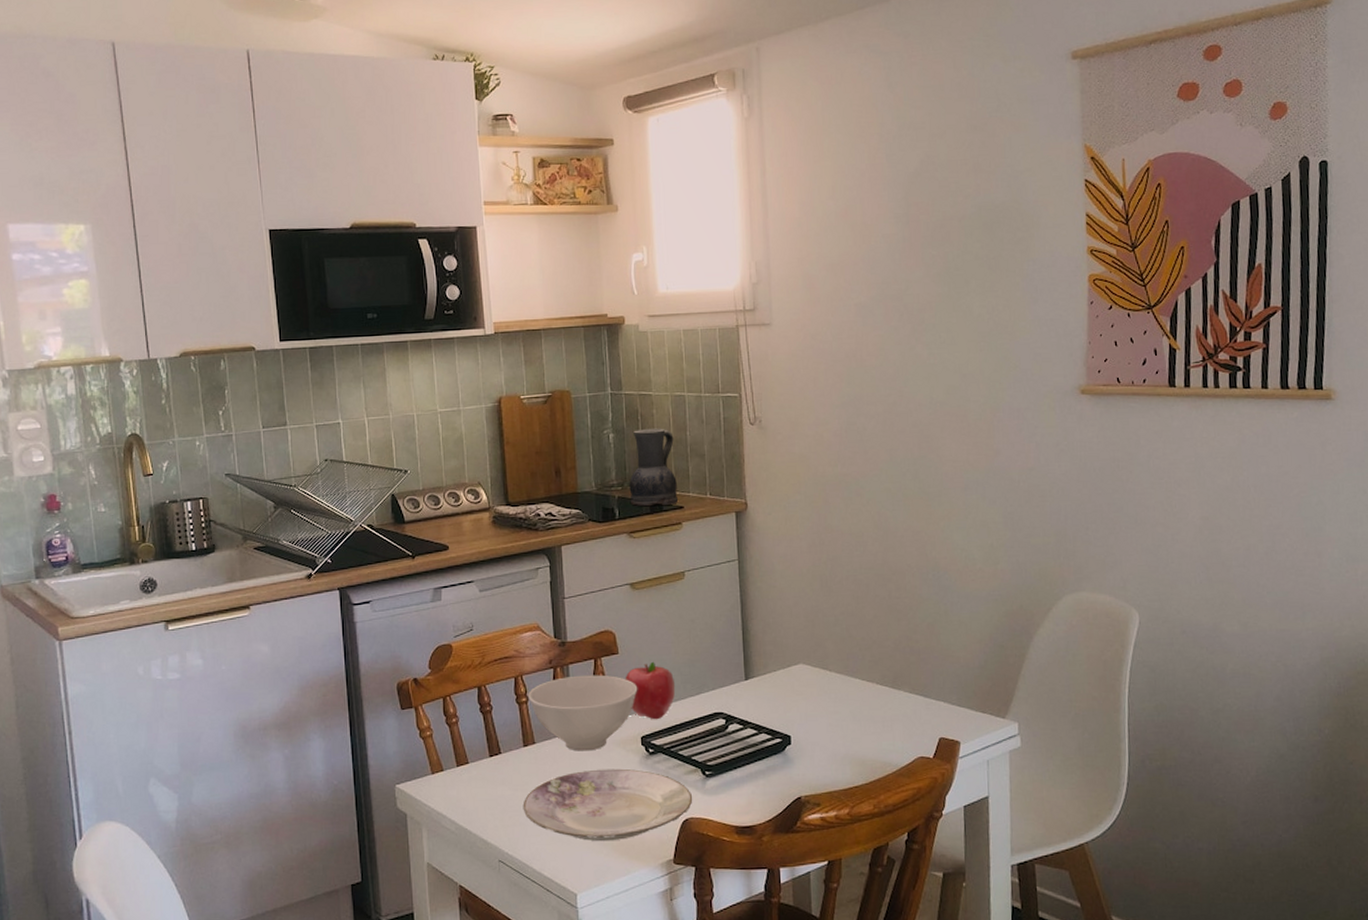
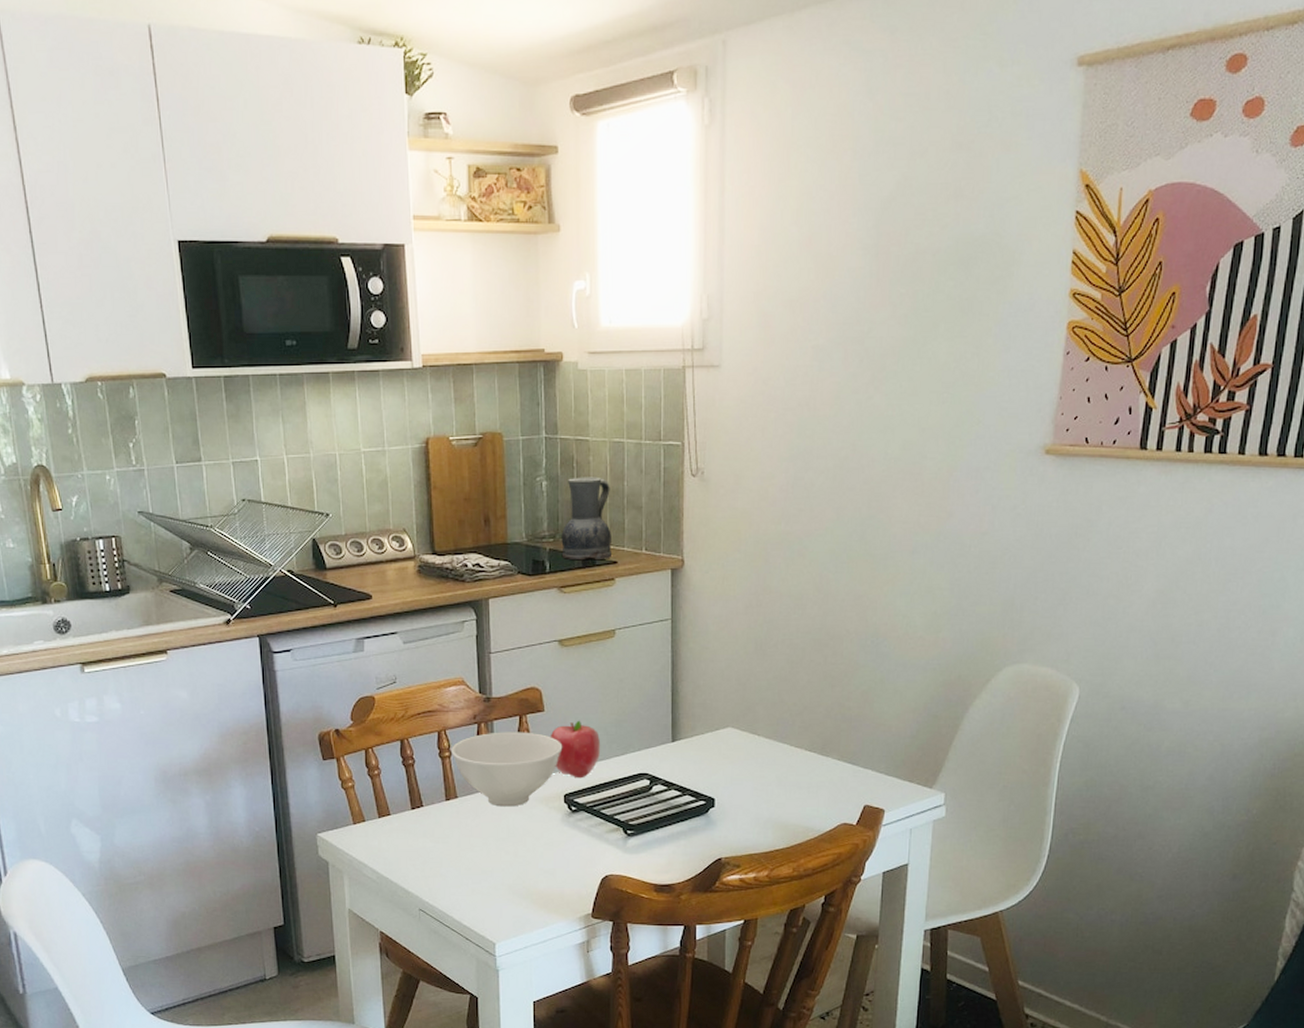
plate: present [523,768,693,842] -> none [444,825,614,895]

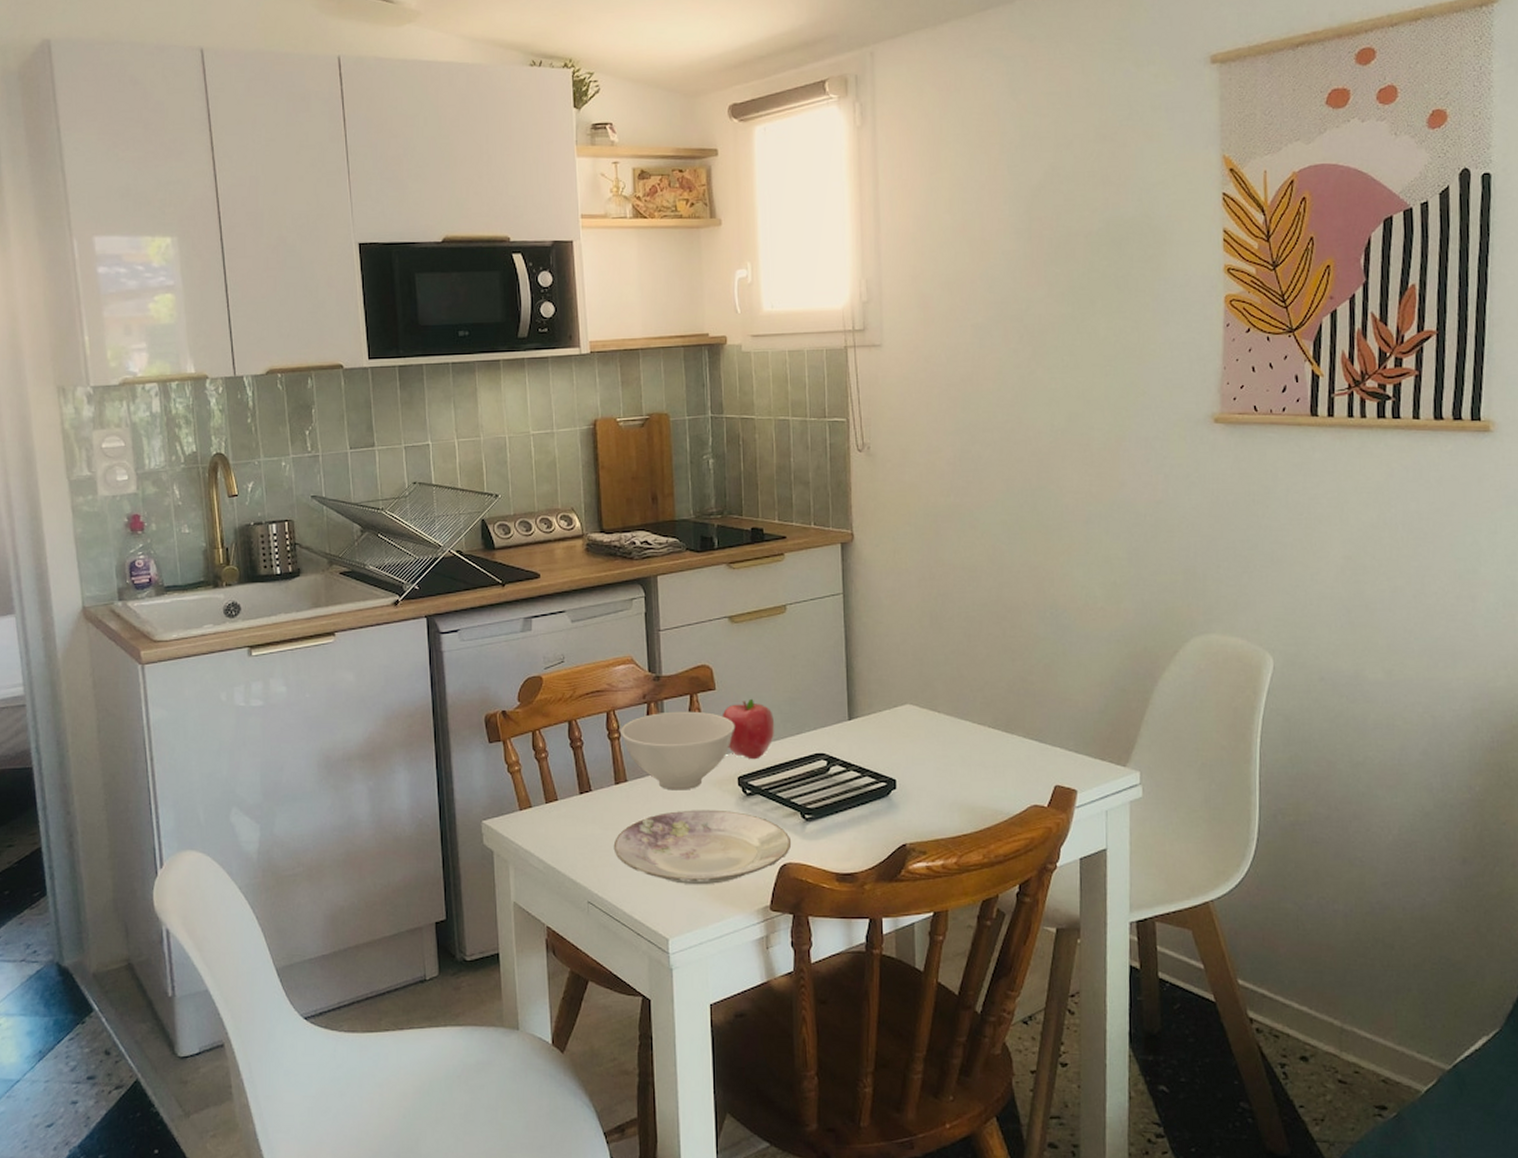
plate: none [444,825,614,895] -> present [613,809,792,885]
vase: present [561,477,613,561] -> none [729,453,781,537]

